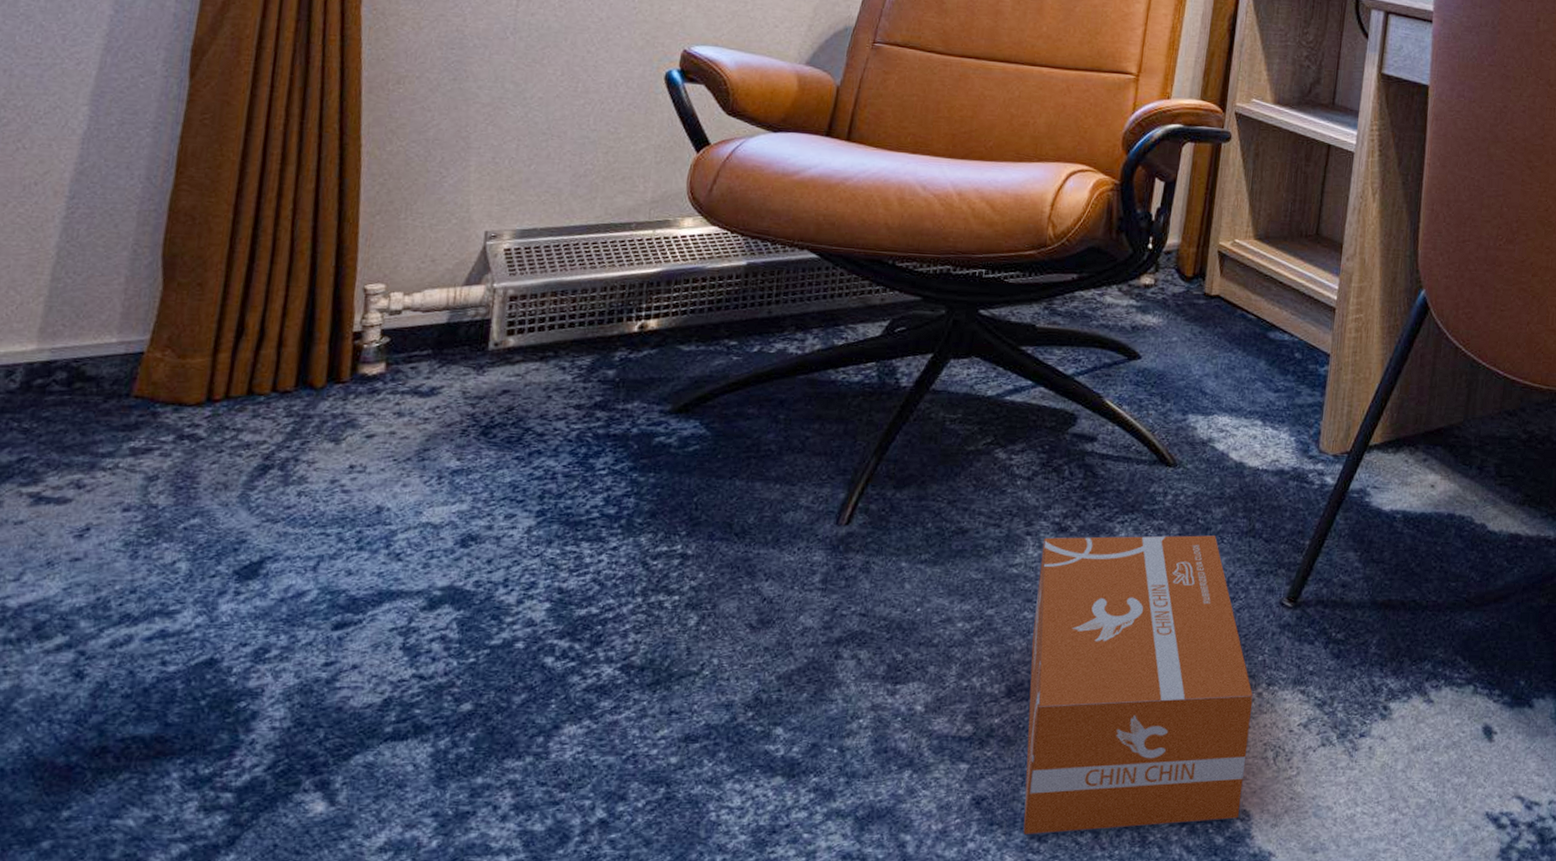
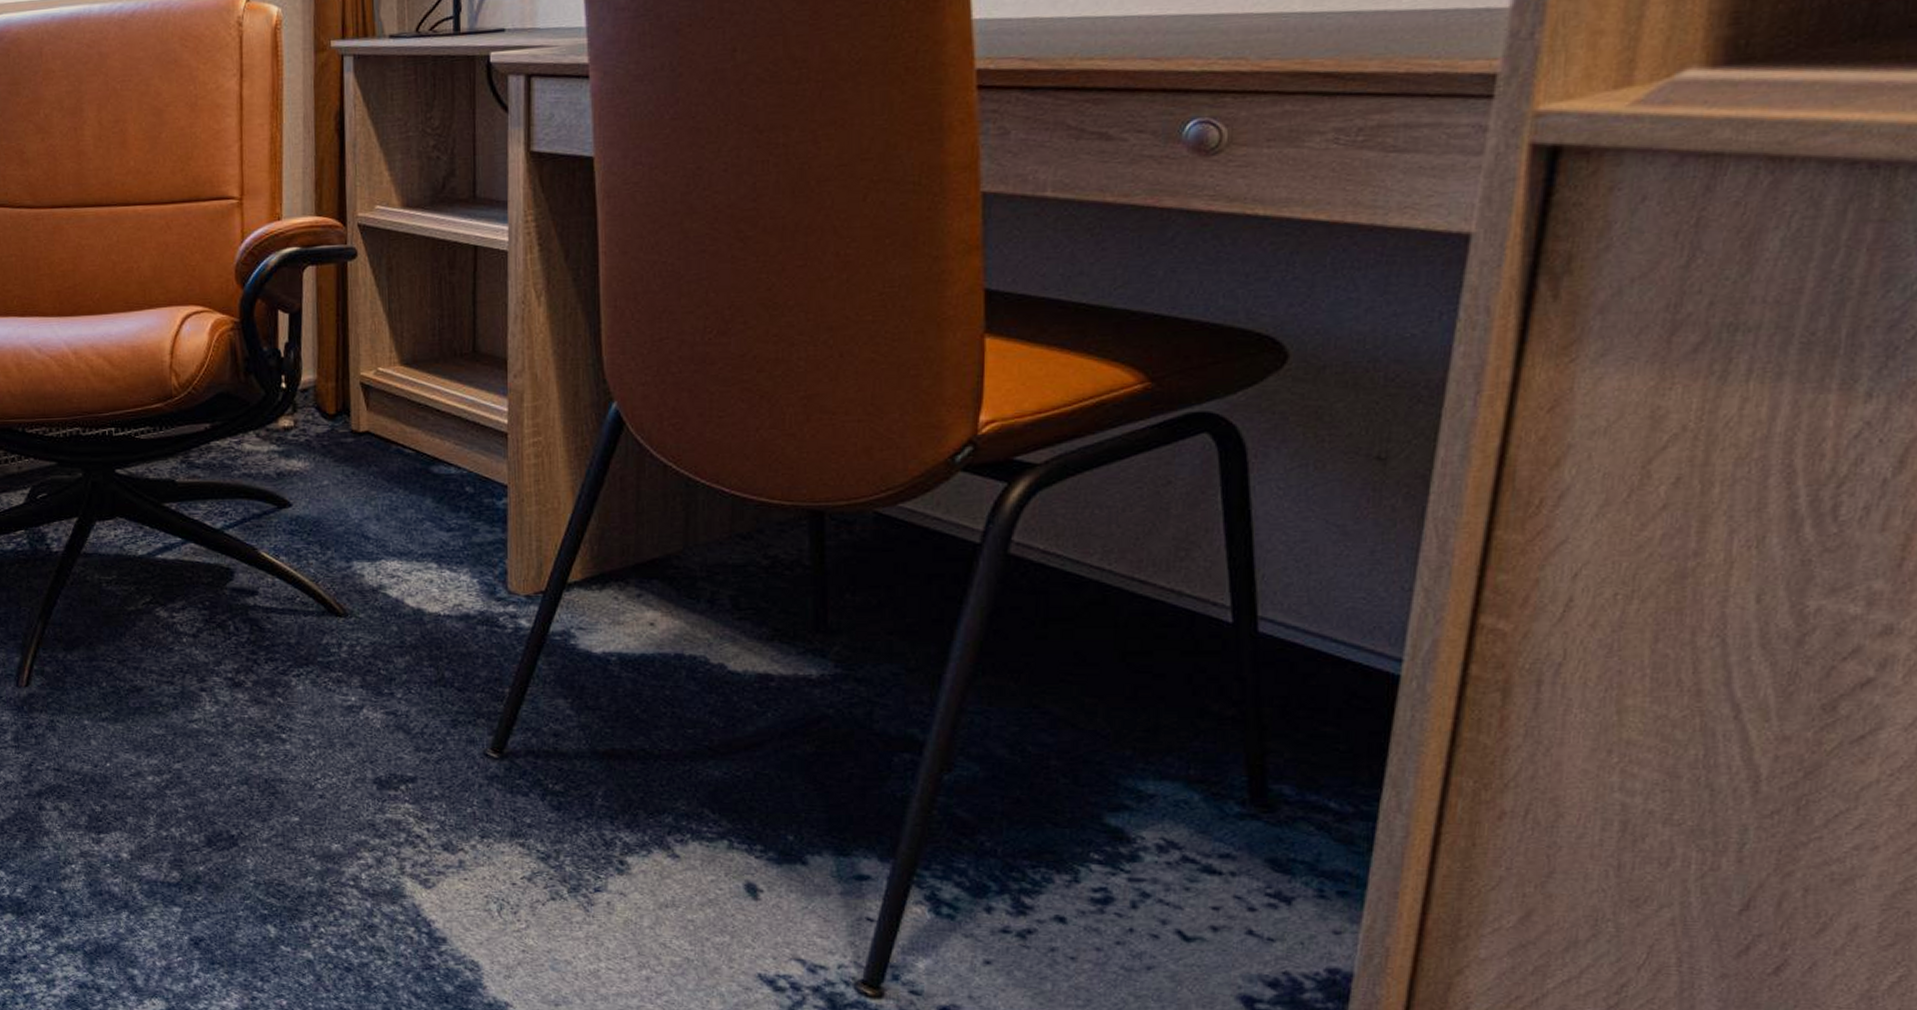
cardboard box: present [1023,535,1254,834] -> none [218,686,468,975]

